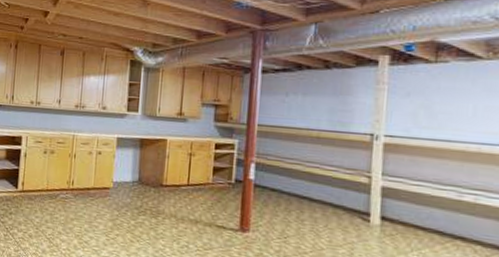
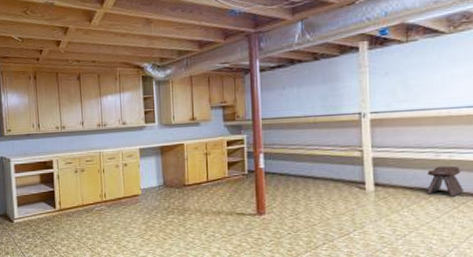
stool: none [442,208,489,248] -> present [426,165,464,198]

